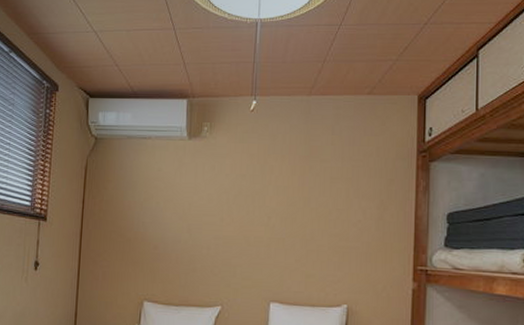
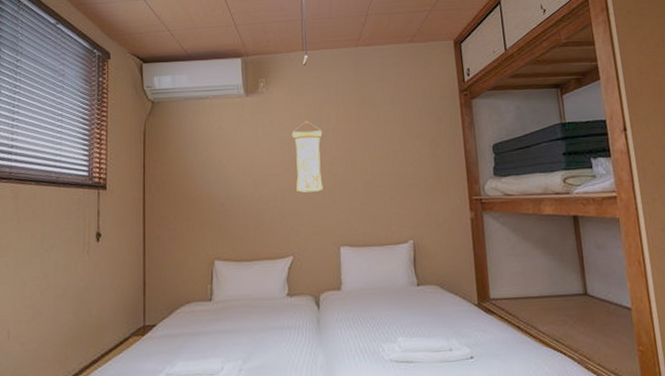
wall scroll: none [231,169,264,244] -> present [291,120,323,193]

